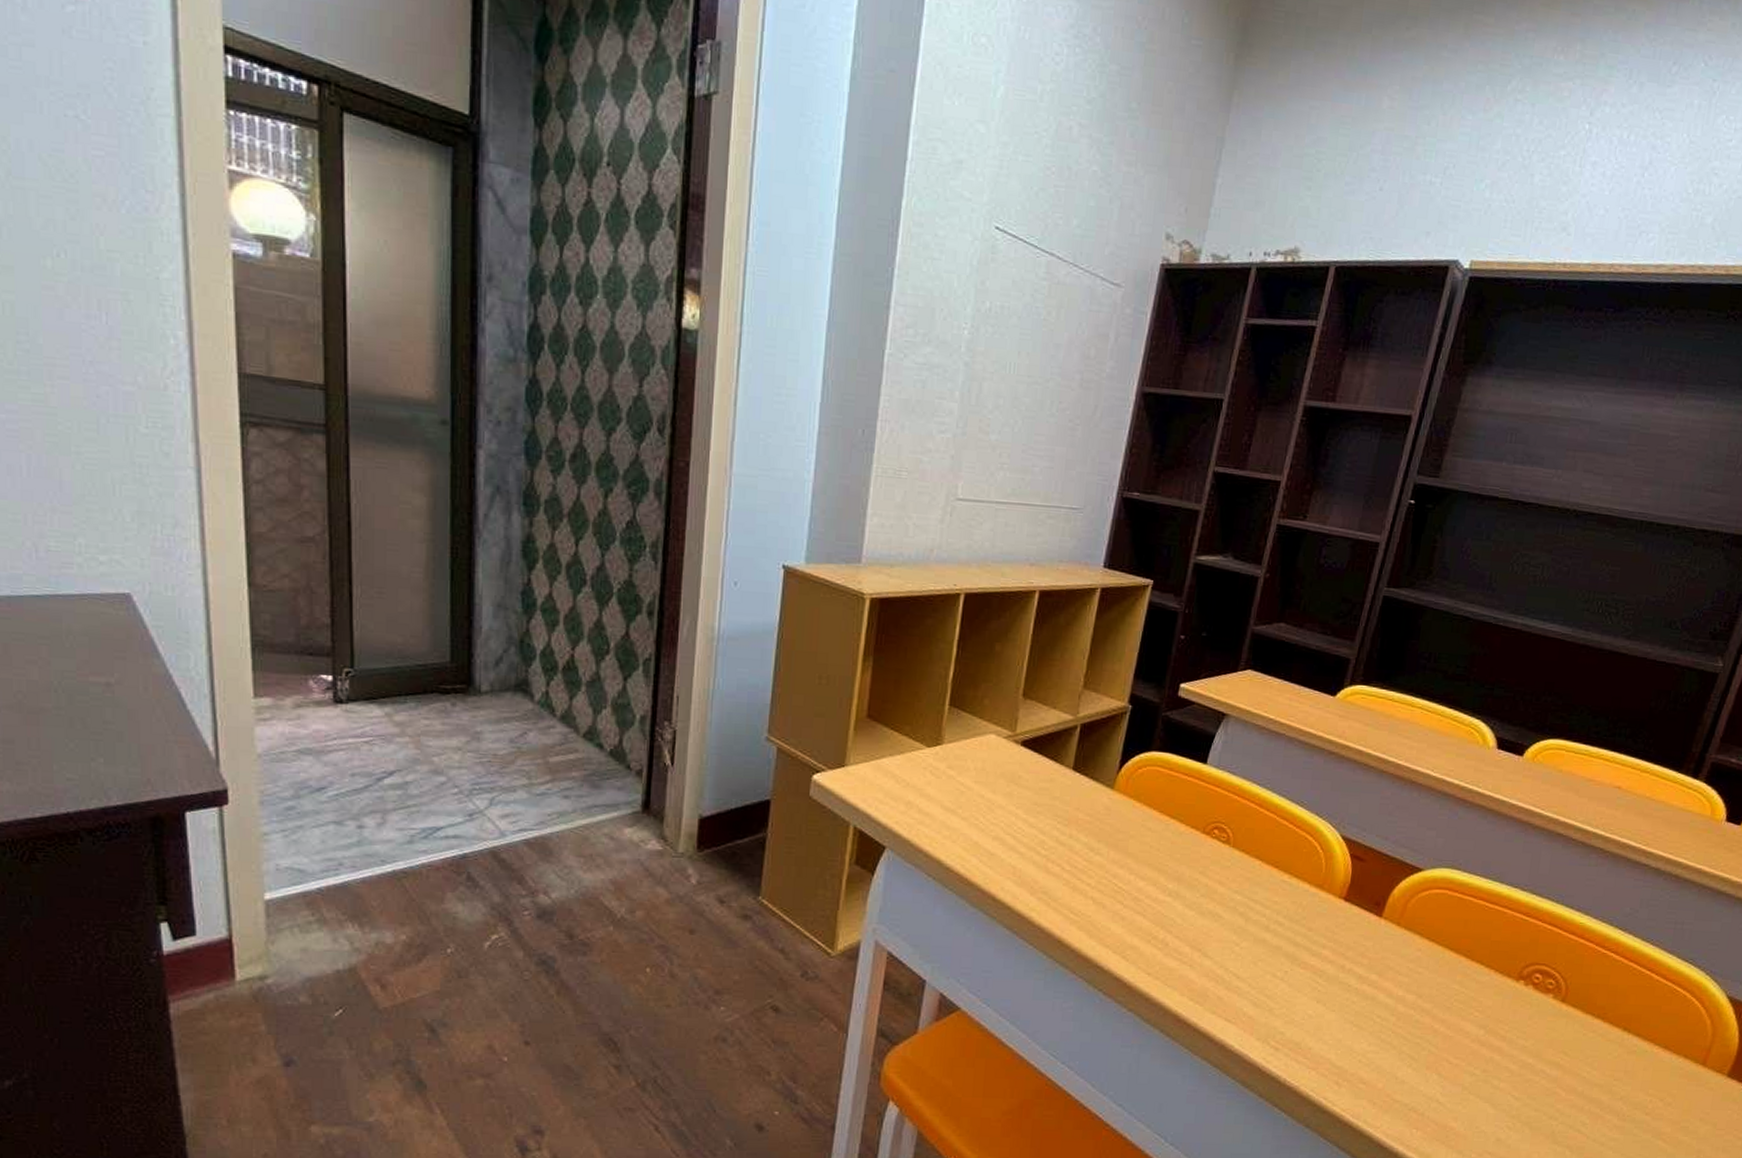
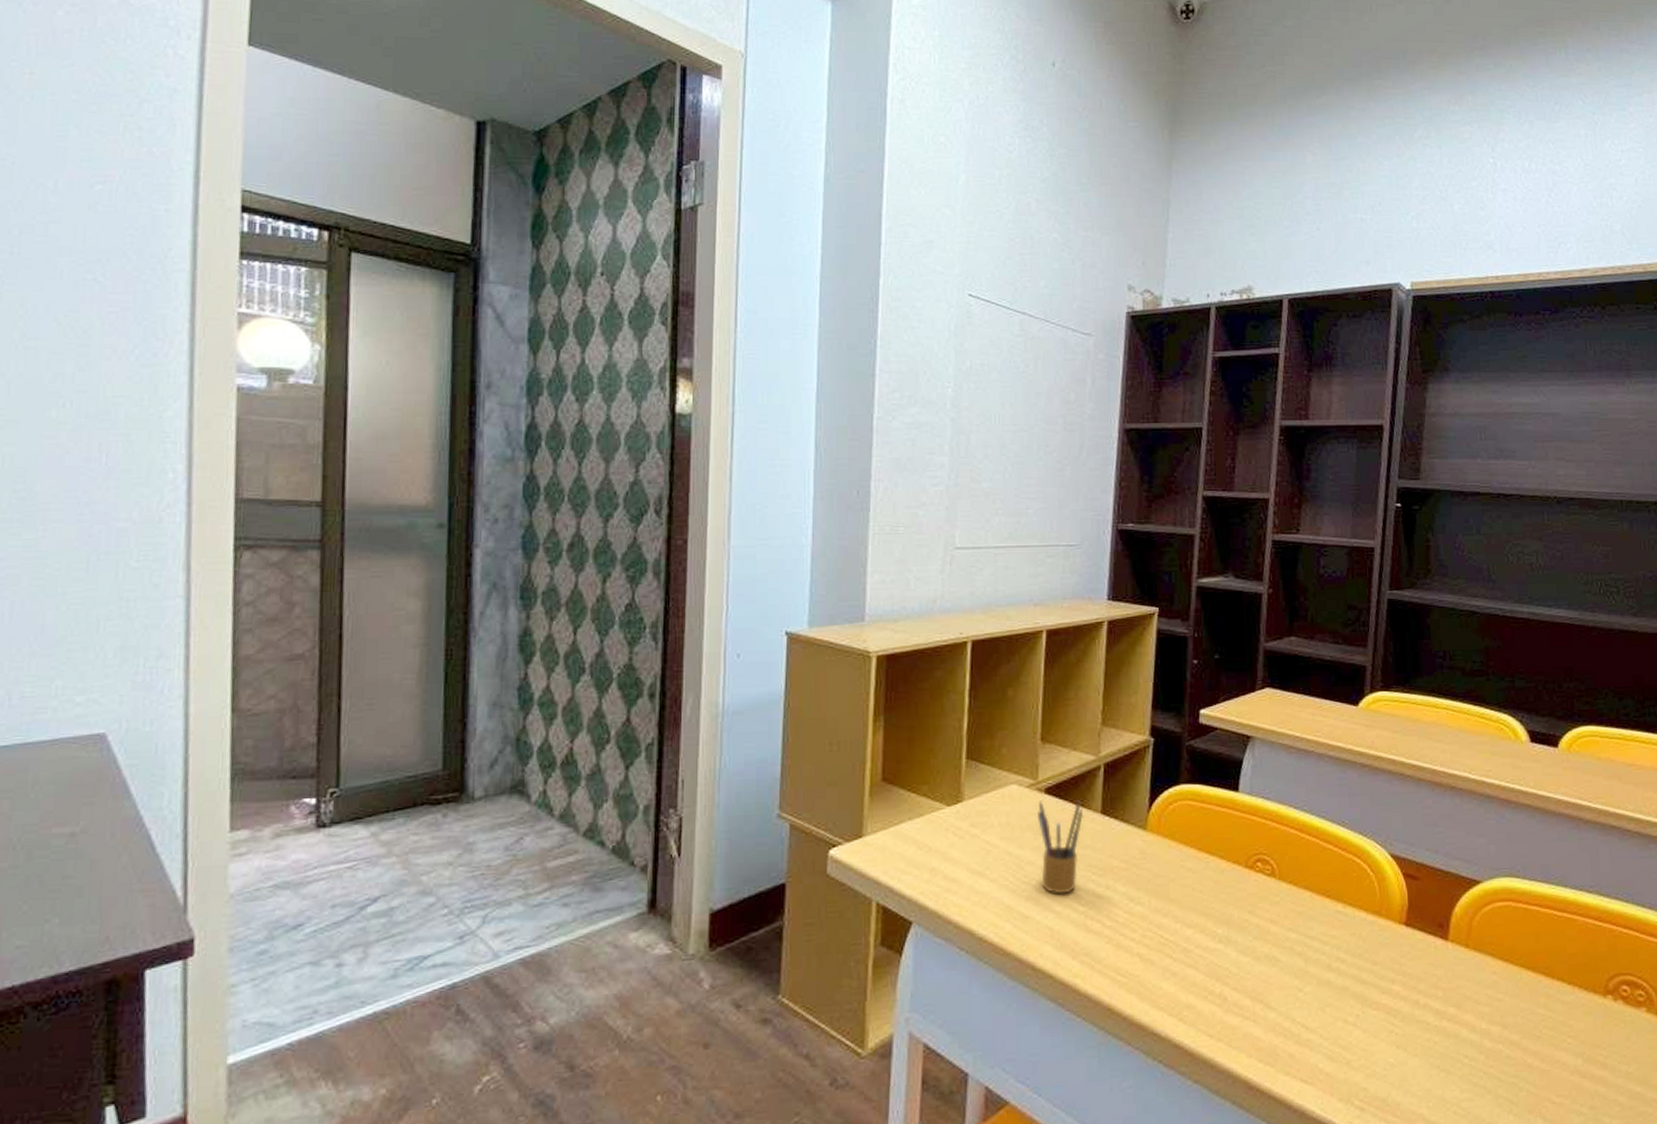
pencil box: none [1009,751,1056,838] -> present [1038,800,1084,894]

